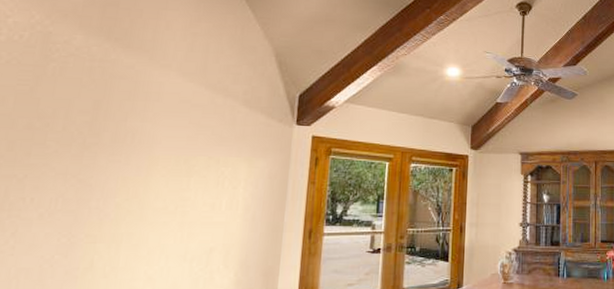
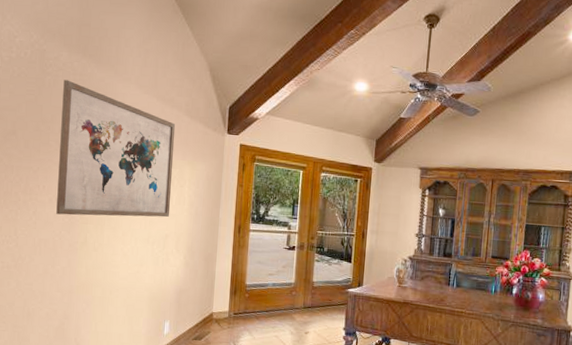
wall art: none [48,67,230,234] -> present [56,80,176,218]

